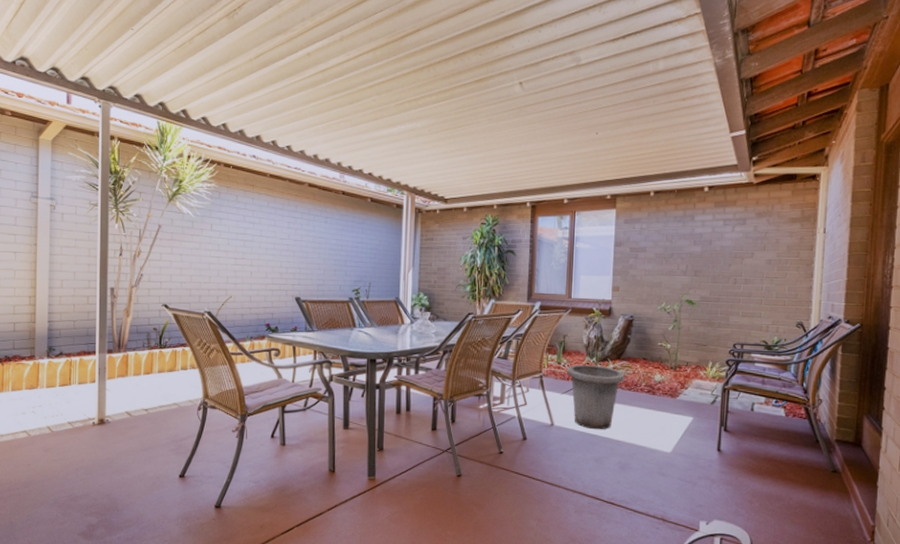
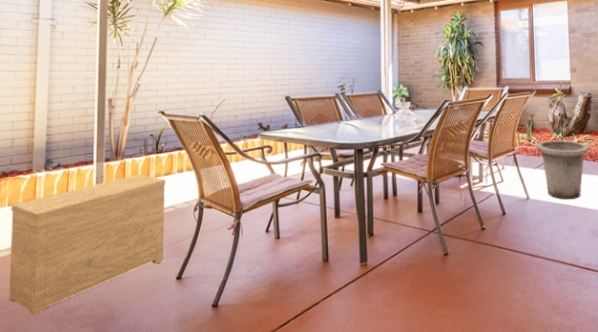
side table: none [15,368,169,500] -> present [9,174,166,315]

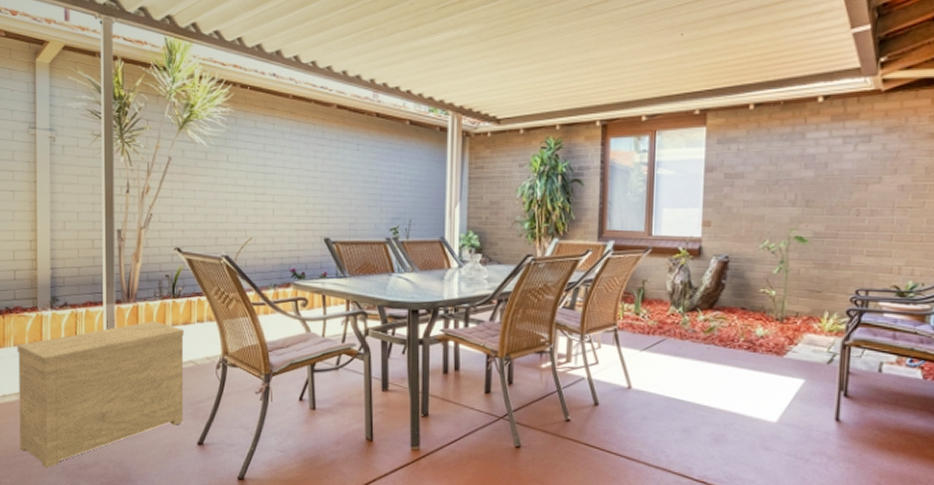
trash can: present [537,140,588,200] -> none [647,315,717,395]

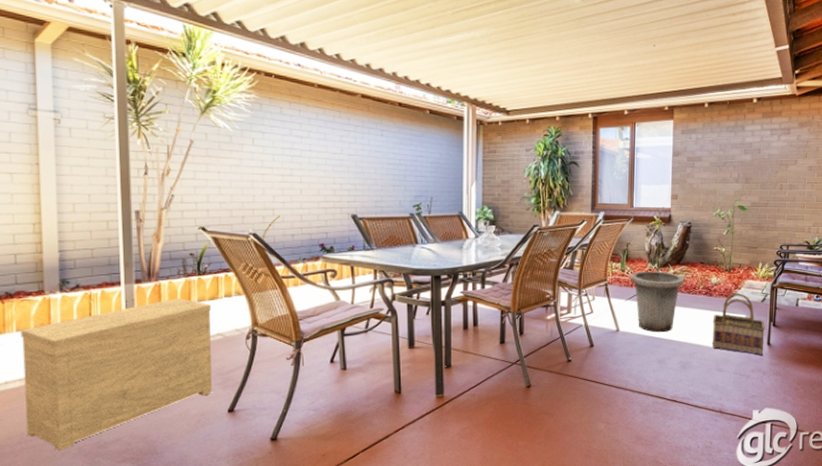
trash can: none [647,315,717,395] -> present [631,271,683,333]
basket: none [757,350,832,434] -> present [712,293,765,356]

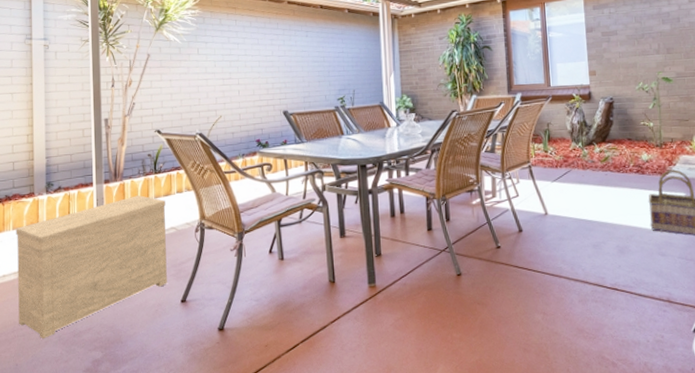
trash can: present [631,271,683,333] -> none [555,150,612,215]

